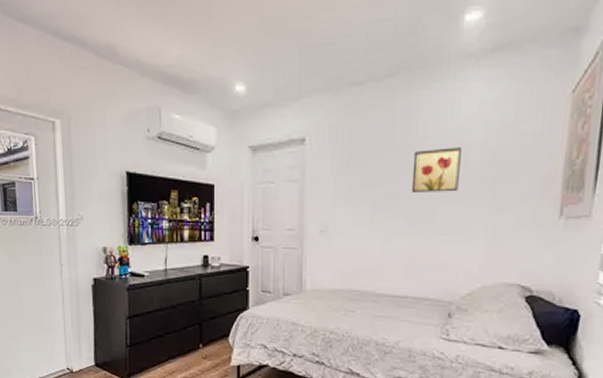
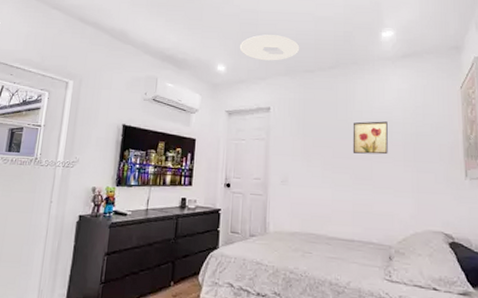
ceiling light: none [262,32,345,73] -> present [239,34,300,61]

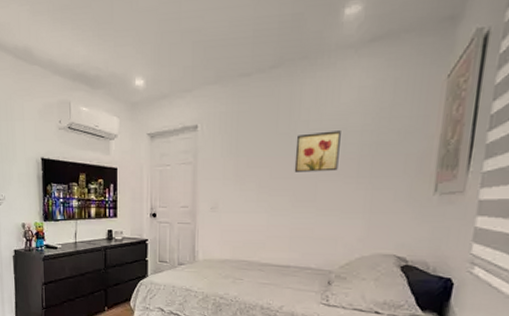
ceiling light: present [239,34,300,61] -> none [159,30,234,68]

